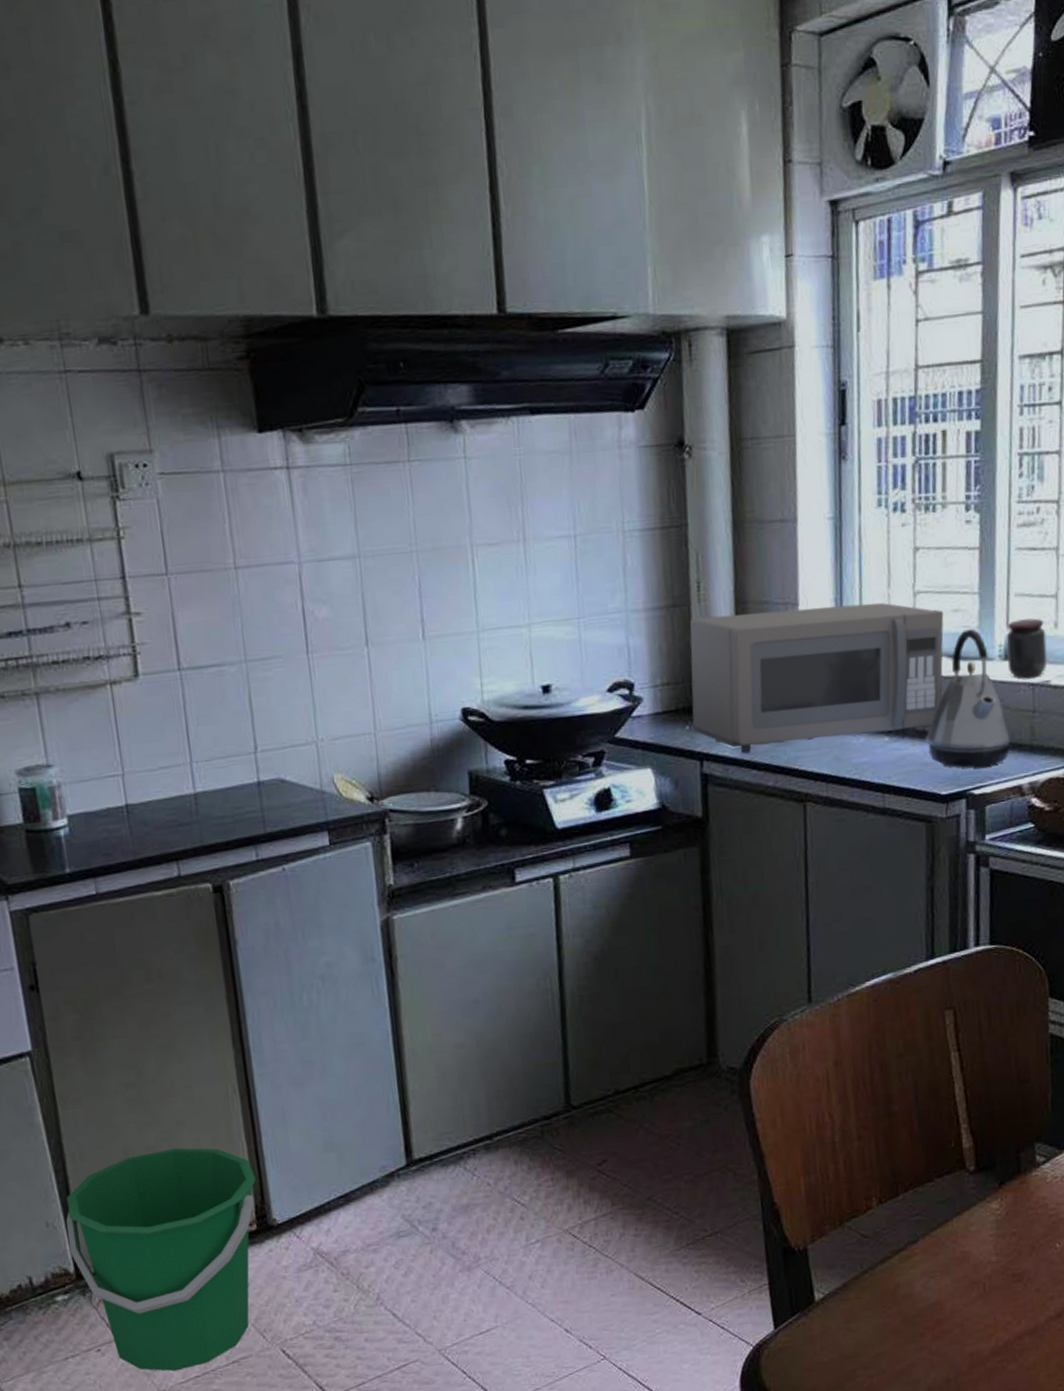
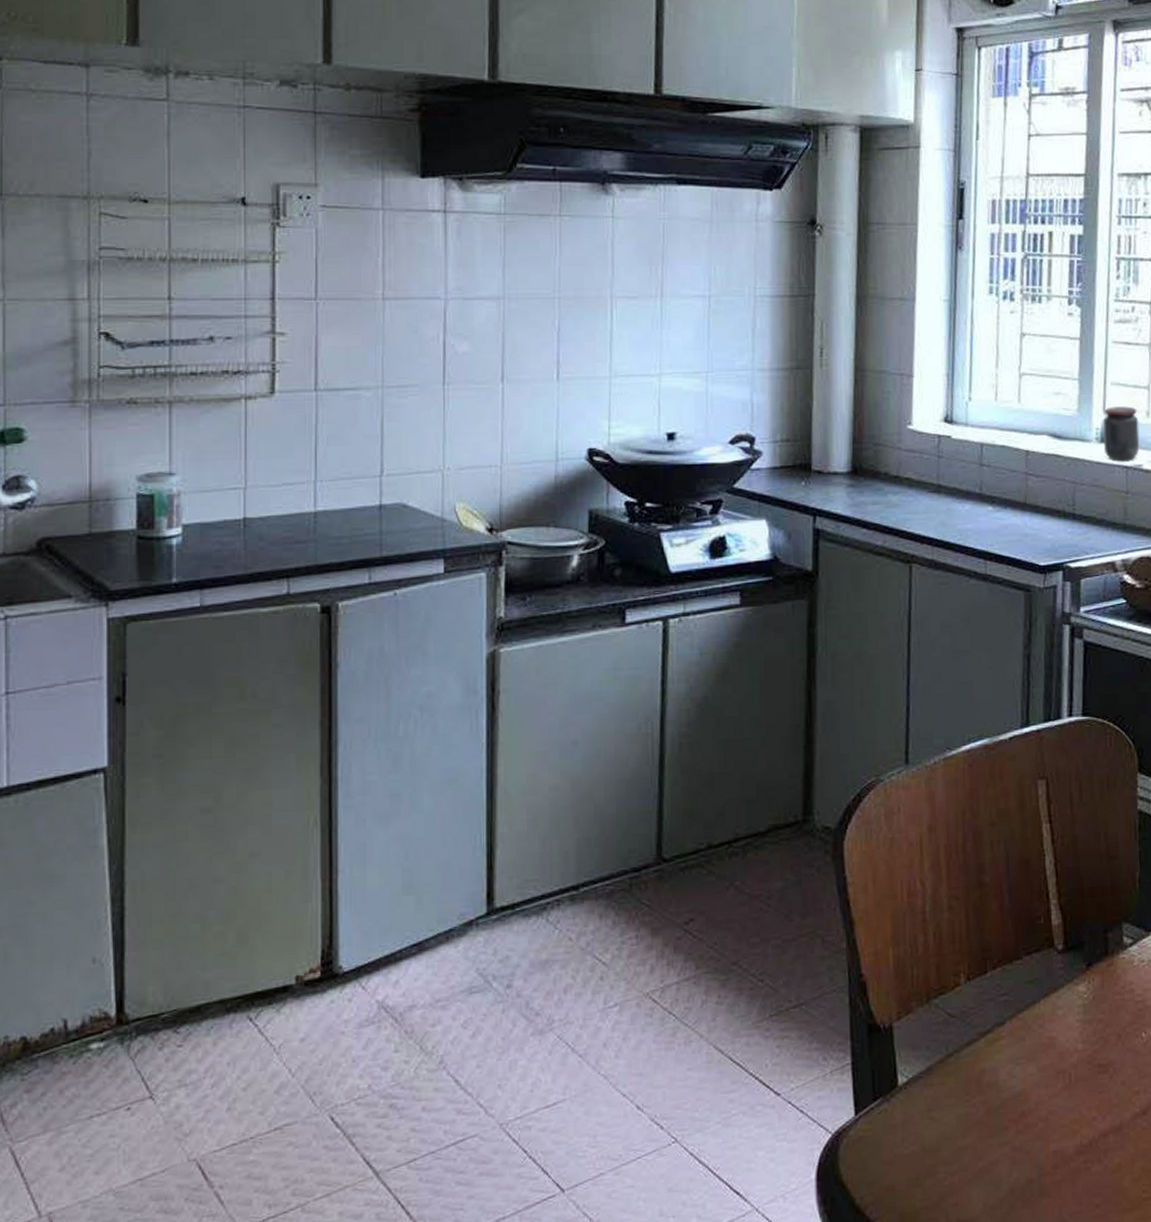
bucket: present [66,1147,256,1372] -> none [114,881,326,1137]
microwave: present [689,603,944,754] -> none [808,380,1046,512]
kettle: present [926,629,1013,768] -> none [1027,411,1107,541]

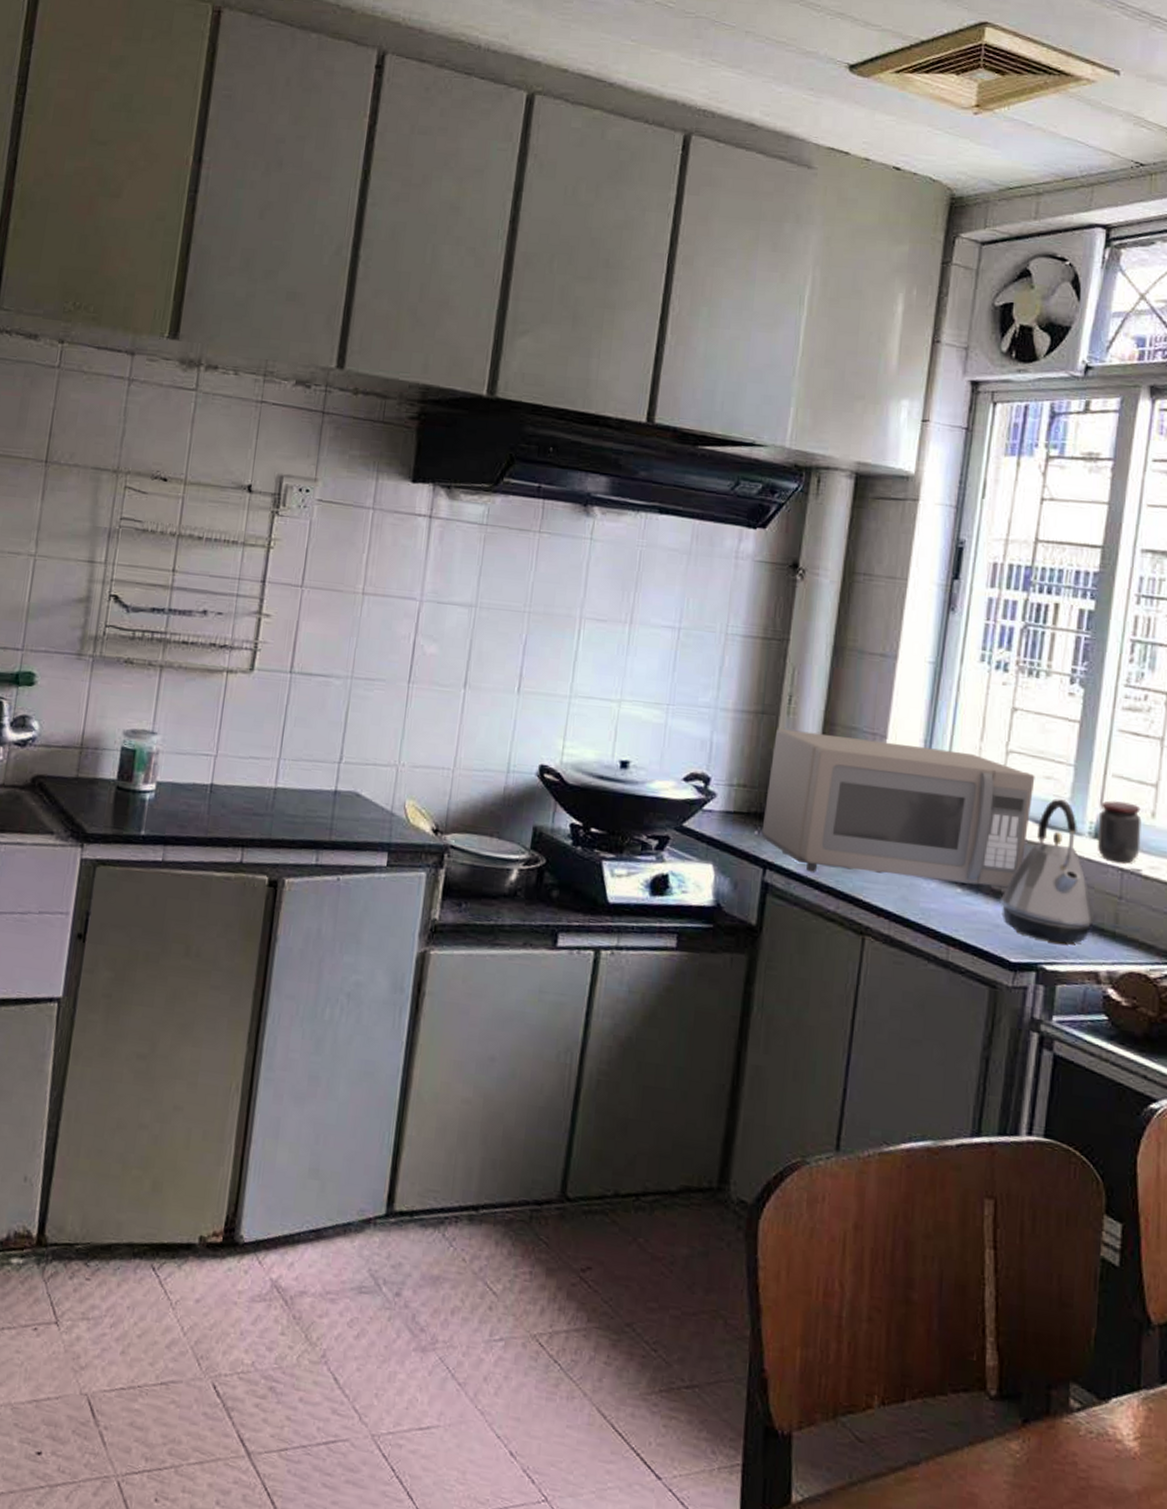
microwave: none [808,380,1046,512] -> present [761,728,1035,893]
kettle: none [1027,411,1107,541] -> present [1001,798,1095,944]

